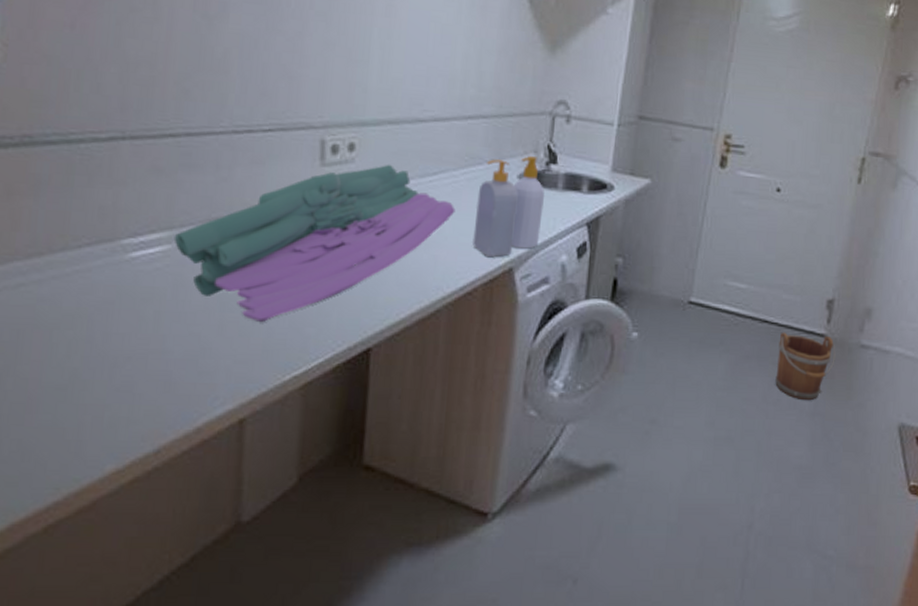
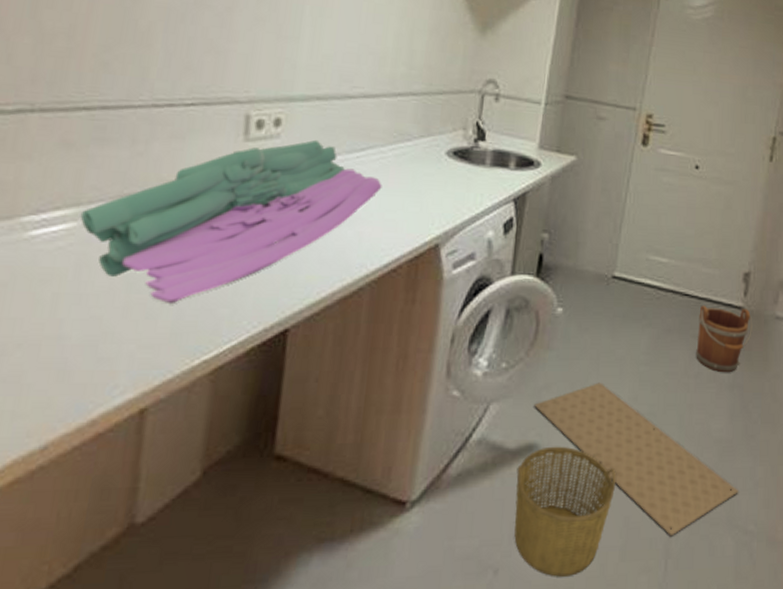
soap bottle: present [472,159,518,258] -> none [398,135,446,234]
soap bottle: present [511,156,544,249] -> none [438,133,472,225]
basket: none [592,466,692,589] -> present [514,446,616,577]
bath mat: none [610,406,819,557] -> present [534,382,740,537]

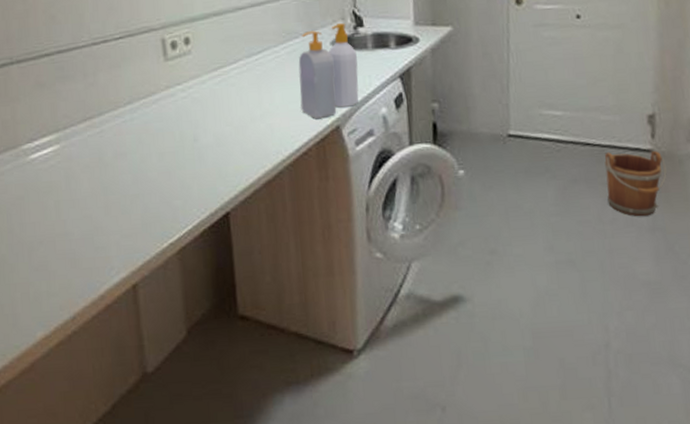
towel: present [80,139,382,303] -> none [60,50,282,200]
soap bottle: none [398,135,446,234] -> present [298,31,337,119]
soap bottle: none [438,133,472,225] -> present [328,23,359,108]
basket: present [514,446,616,577] -> none [446,296,545,414]
bath mat: present [534,382,740,537] -> none [452,235,678,376]

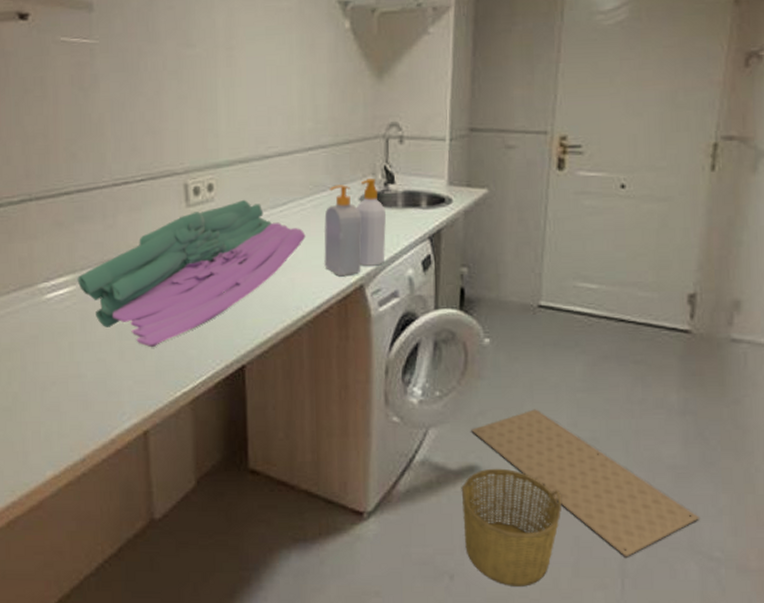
towel: none [60,50,282,200] -> present [77,199,306,347]
basket: none [446,296,545,414] -> present [461,468,561,587]
bath mat: none [452,235,678,376] -> present [471,409,701,557]
bucket: present [604,151,667,217] -> none [638,330,704,399]

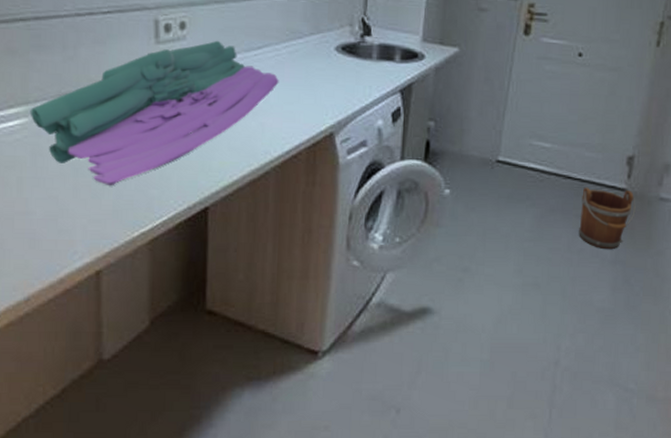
soap bottle: present [323,185,362,277] -> none [296,33,336,124]
soap bottle: present [356,179,386,266] -> none [331,29,360,115]
basket: present [461,468,561,587] -> none [412,310,503,418]
bath mat: present [471,409,701,557] -> none [426,256,621,390]
bucket: none [638,330,704,399] -> present [579,187,636,250]

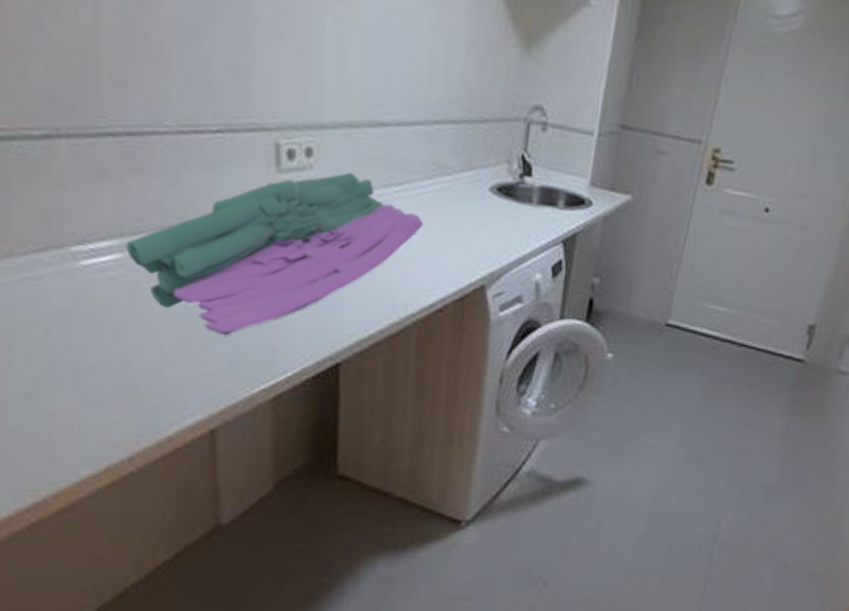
bucket: present [579,187,636,250] -> none [749,356,813,424]

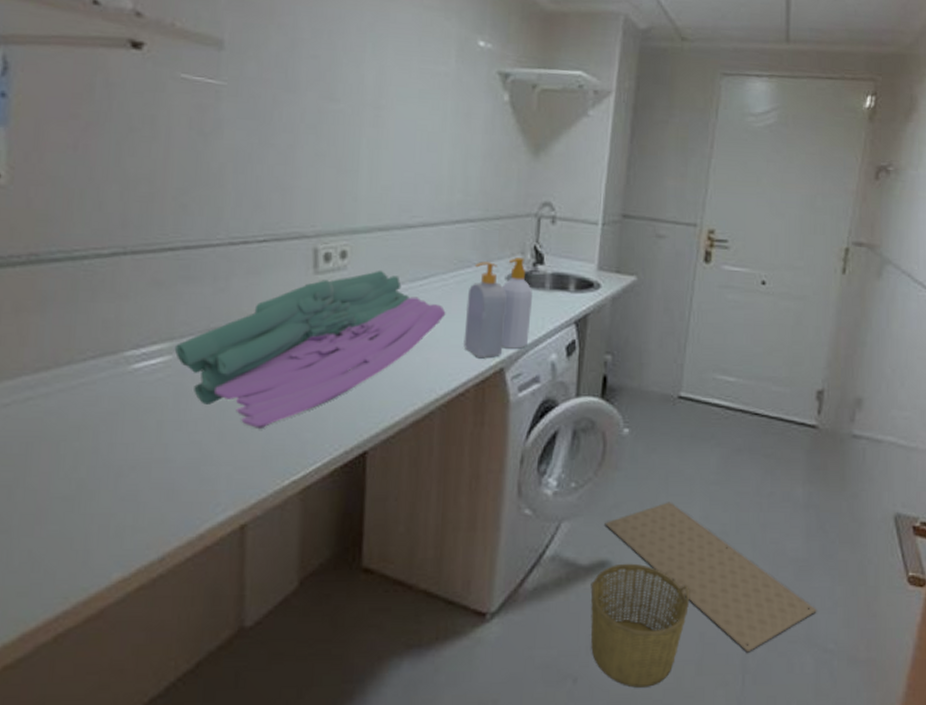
soap bottle: none [442,169,490,274] -> present [463,261,507,359]
soap bottle: none [483,167,518,266] -> present [502,258,532,349]
basket: none [562,481,661,591] -> present [590,563,689,688]
bath mat: none [582,426,783,565] -> present [605,502,818,653]

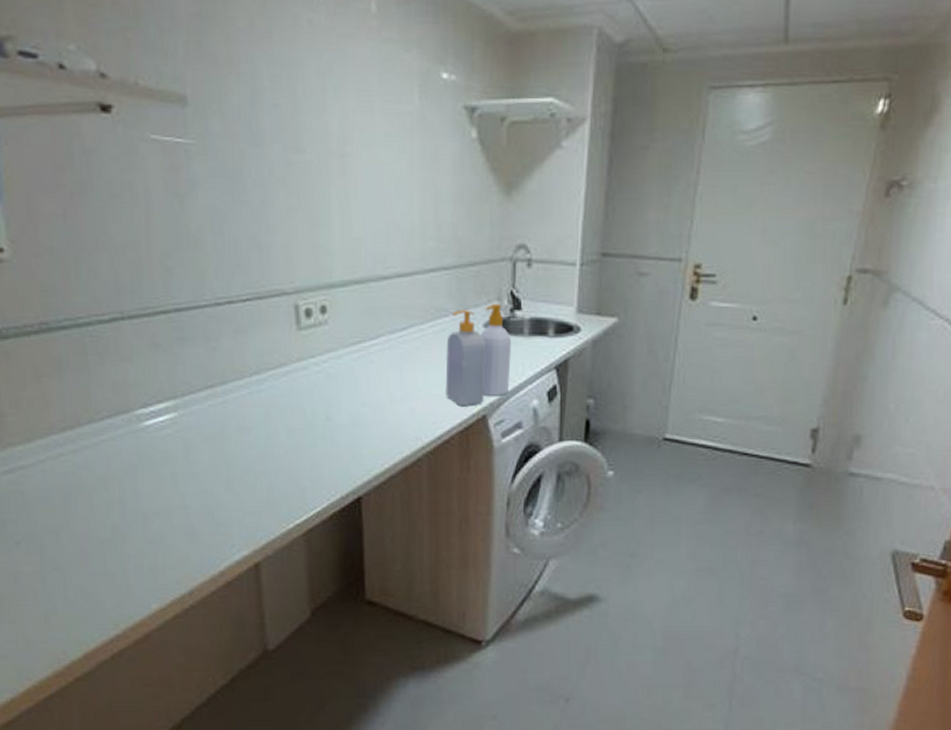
towel: present [174,270,446,428] -> none [178,323,426,477]
basket: present [590,563,689,688] -> none [579,597,676,708]
bath mat: present [605,502,818,653] -> none [591,540,807,679]

